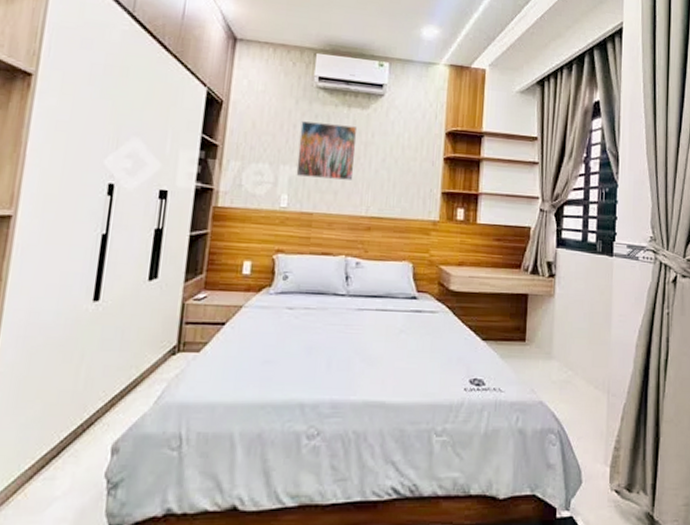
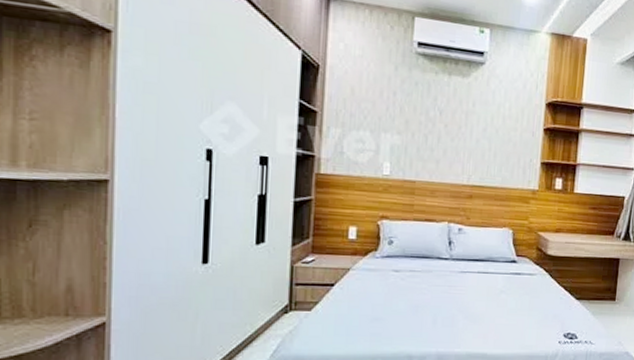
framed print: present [296,121,358,180] -> none [397,88,459,150]

